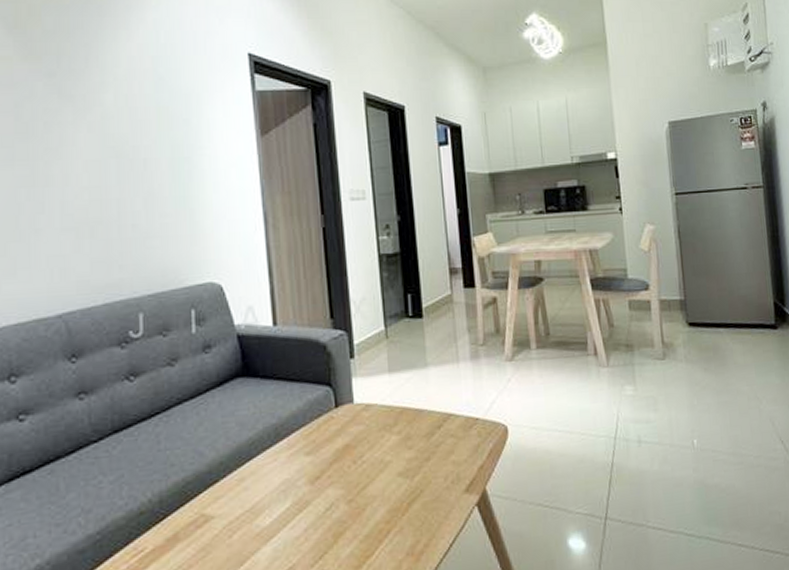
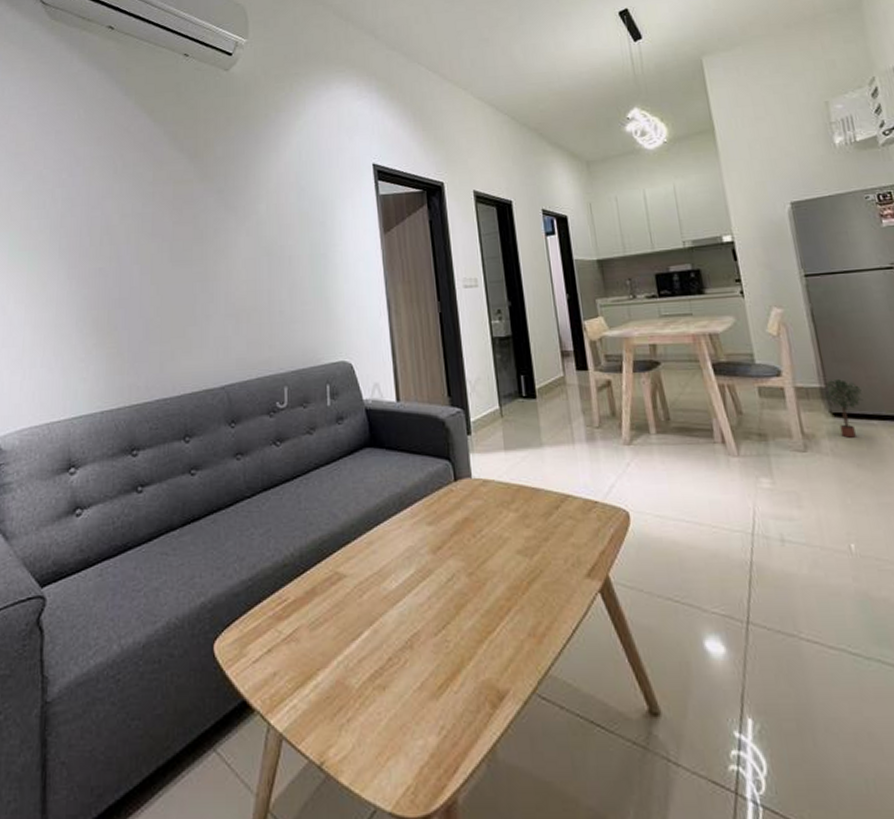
potted tree: none [683,292,714,345] -> present [824,379,863,438]

